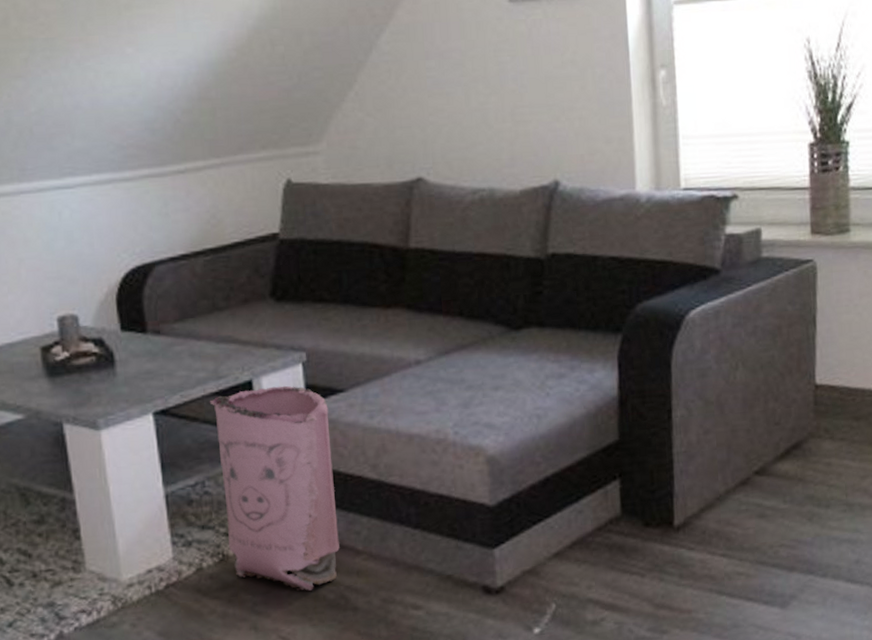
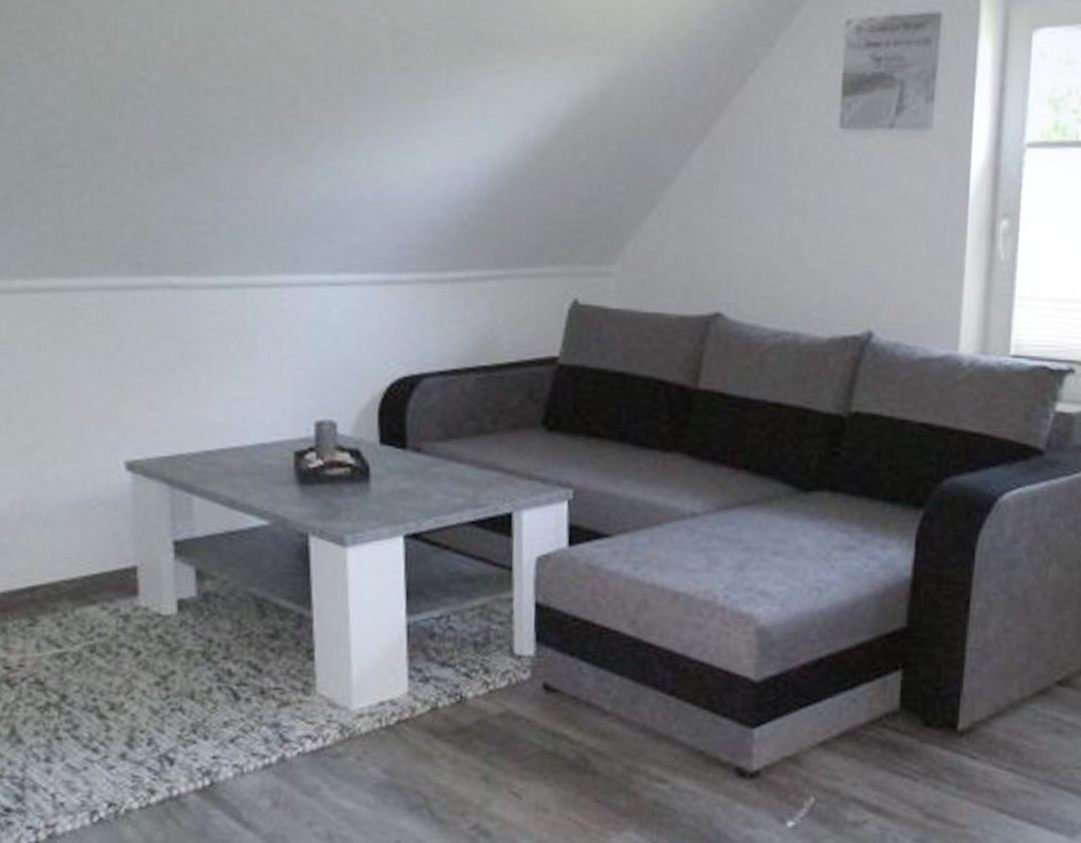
bag: present [209,385,340,591] -> none [464,522,591,747]

